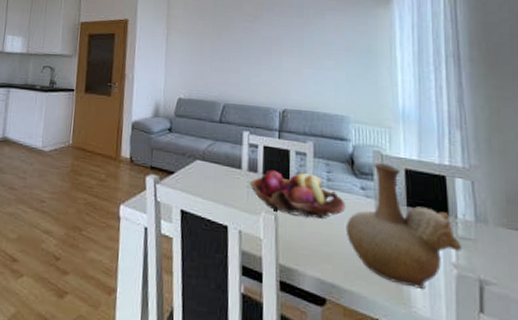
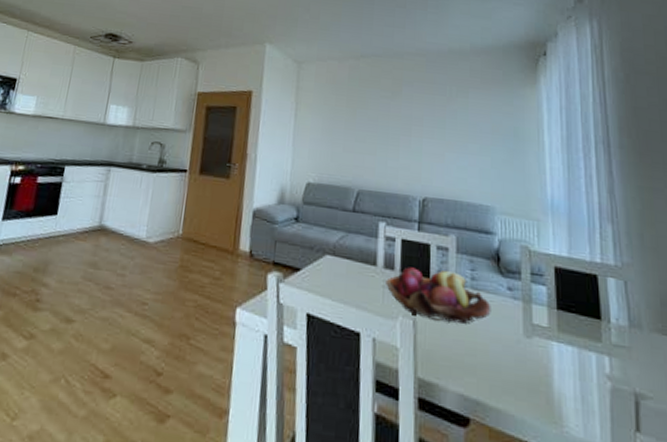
vase: present [345,163,462,290] -> none [491,259,615,407]

